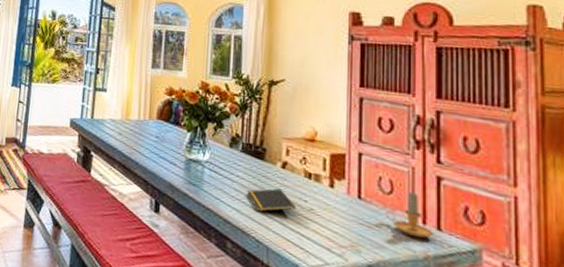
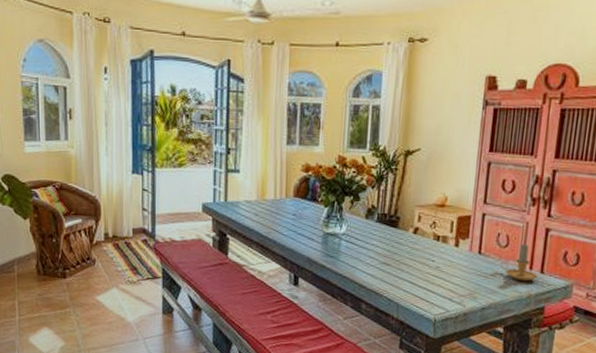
notepad: present [247,188,296,212] -> none [381,252,425,274]

